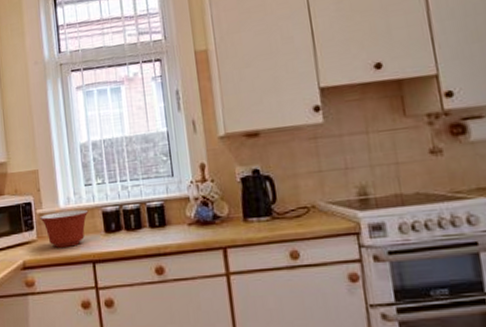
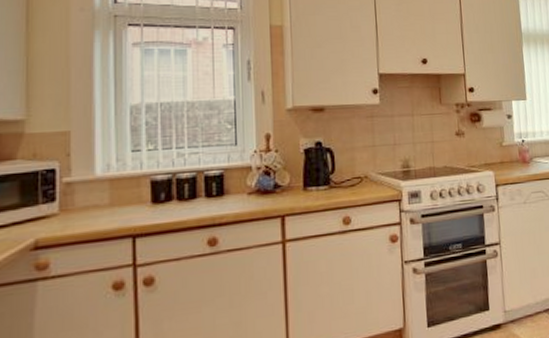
mixing bowl: present [40,209,89,248] -> none [66,178,134,222]

